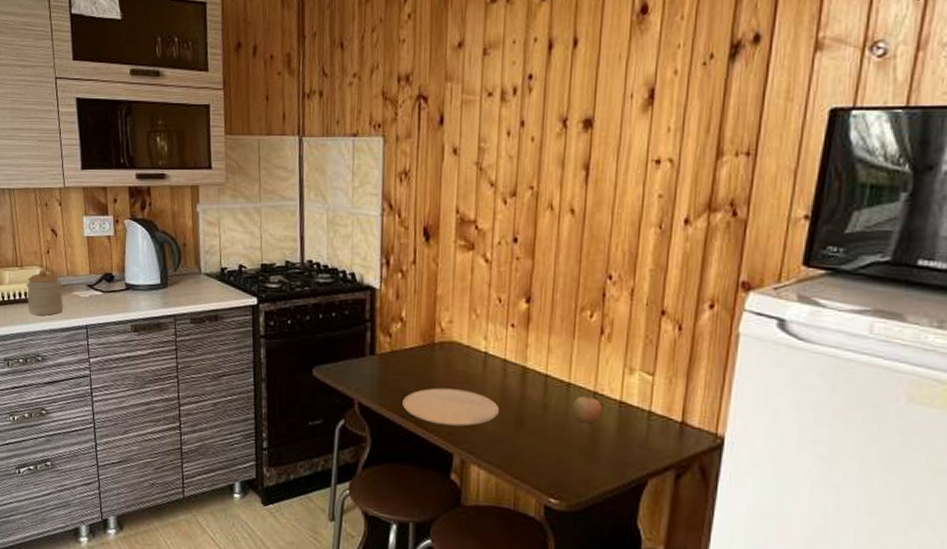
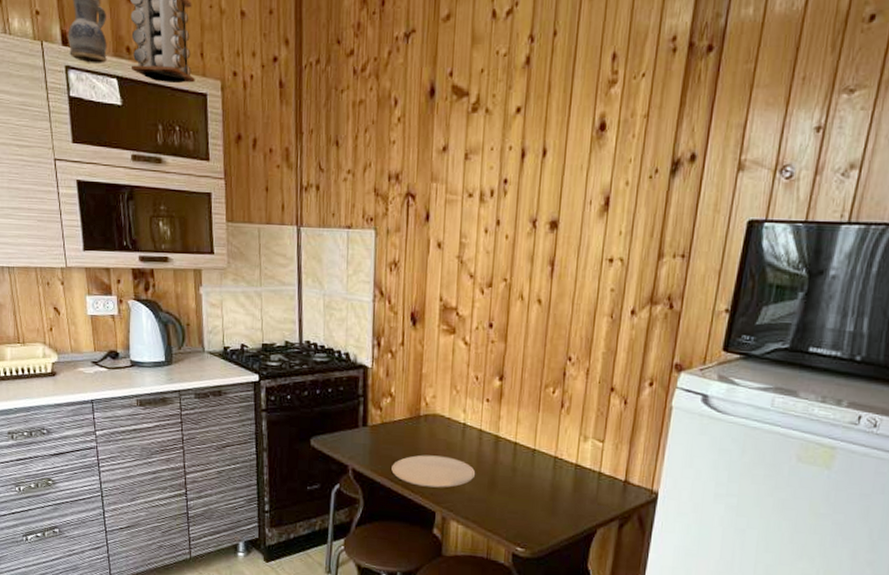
jar: present [26,269,63,316] -> none [29,345,68,391]
fruit: present [572,394,602,424] -> none [536,459,561,484]

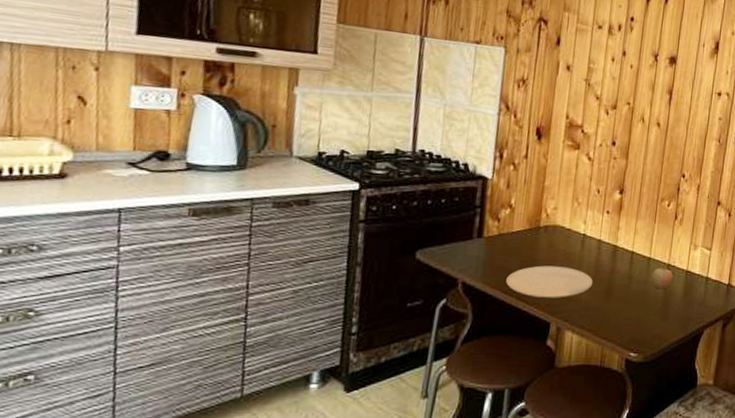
fruit: none [536,459,561,484] -> present [651,266,673,290]

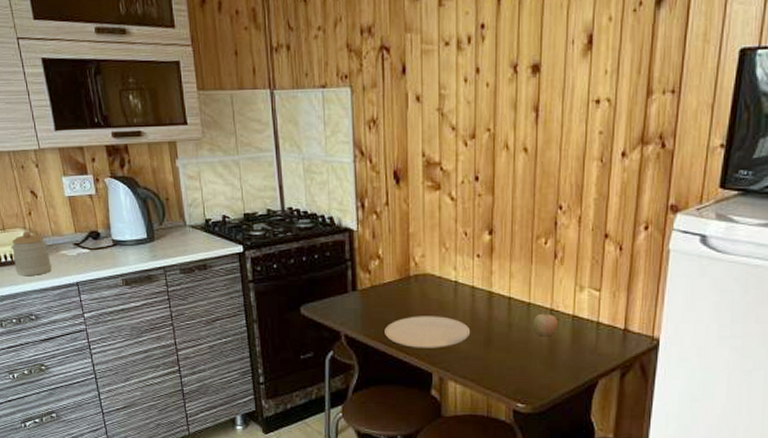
jar: none [22,141,86,197] -> present [10,230,52,277]

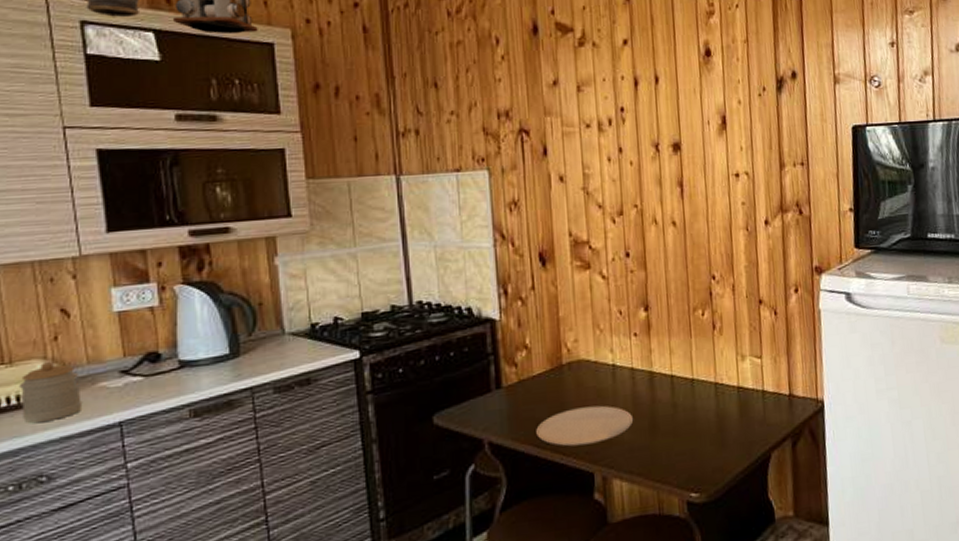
fruit: present [533,312,558,337] -> none [698,387,724,414]

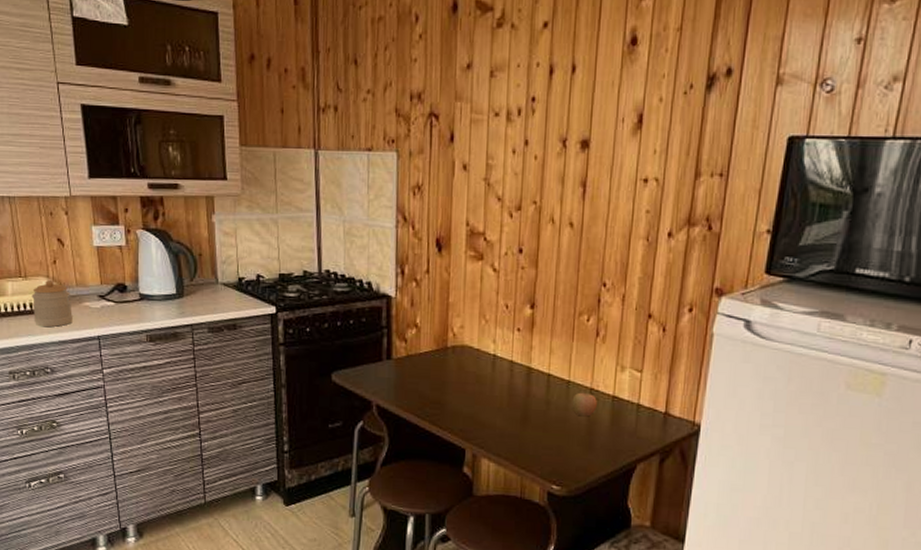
plate: present [536,405,634,447] -> none [418,388,508,424]
fruit: none [698,387,724,414] -> present [571,391,597,417]

